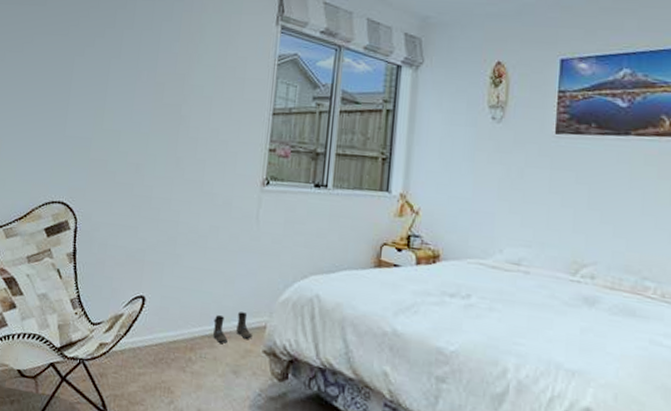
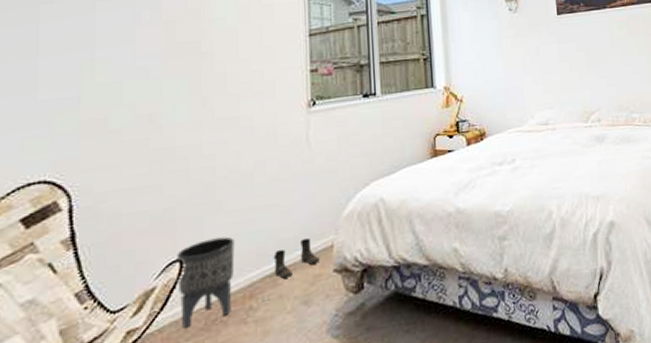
planter: none [137,286,185,359] -> present [177,236,235,330]

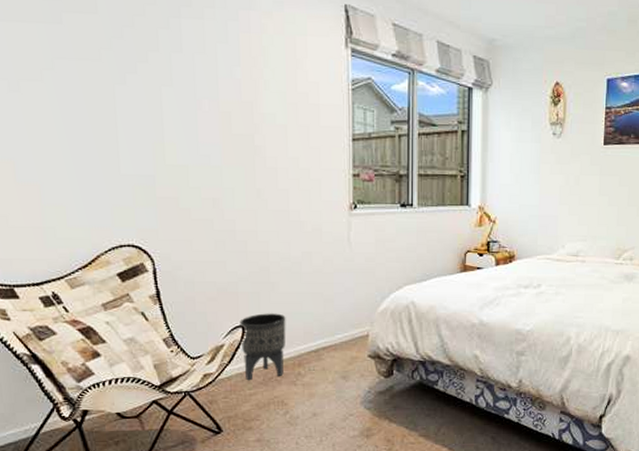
boots: present [273,238,320,279] -> none [318,326,357,355]

